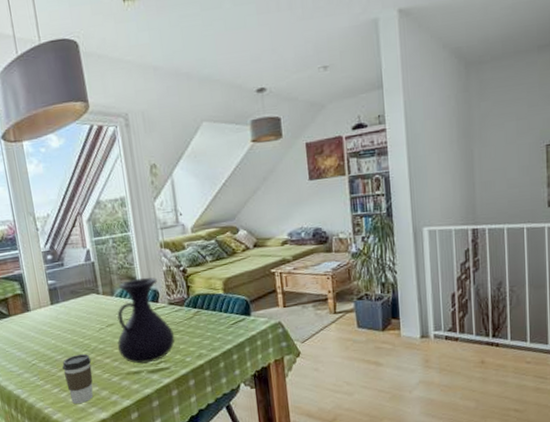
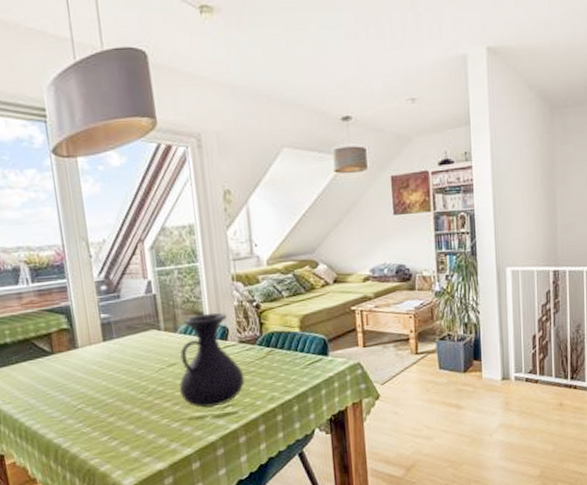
coffee cup: present [62,353,94,404] -> none [113,396,149,453]

